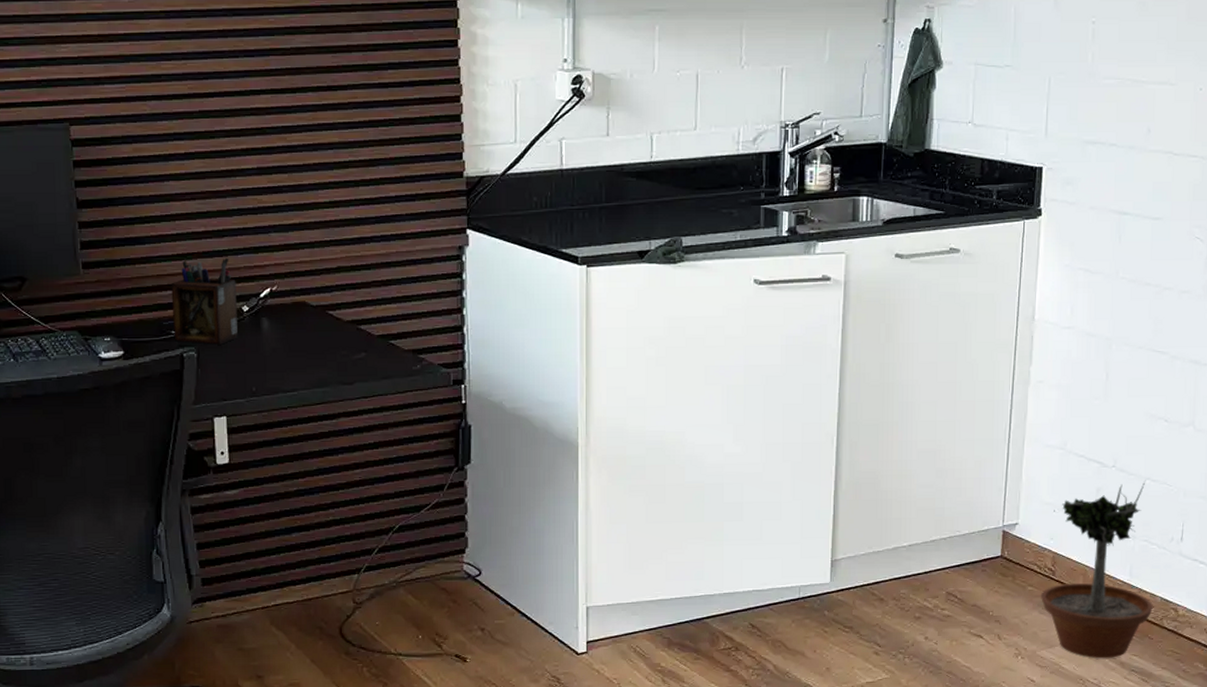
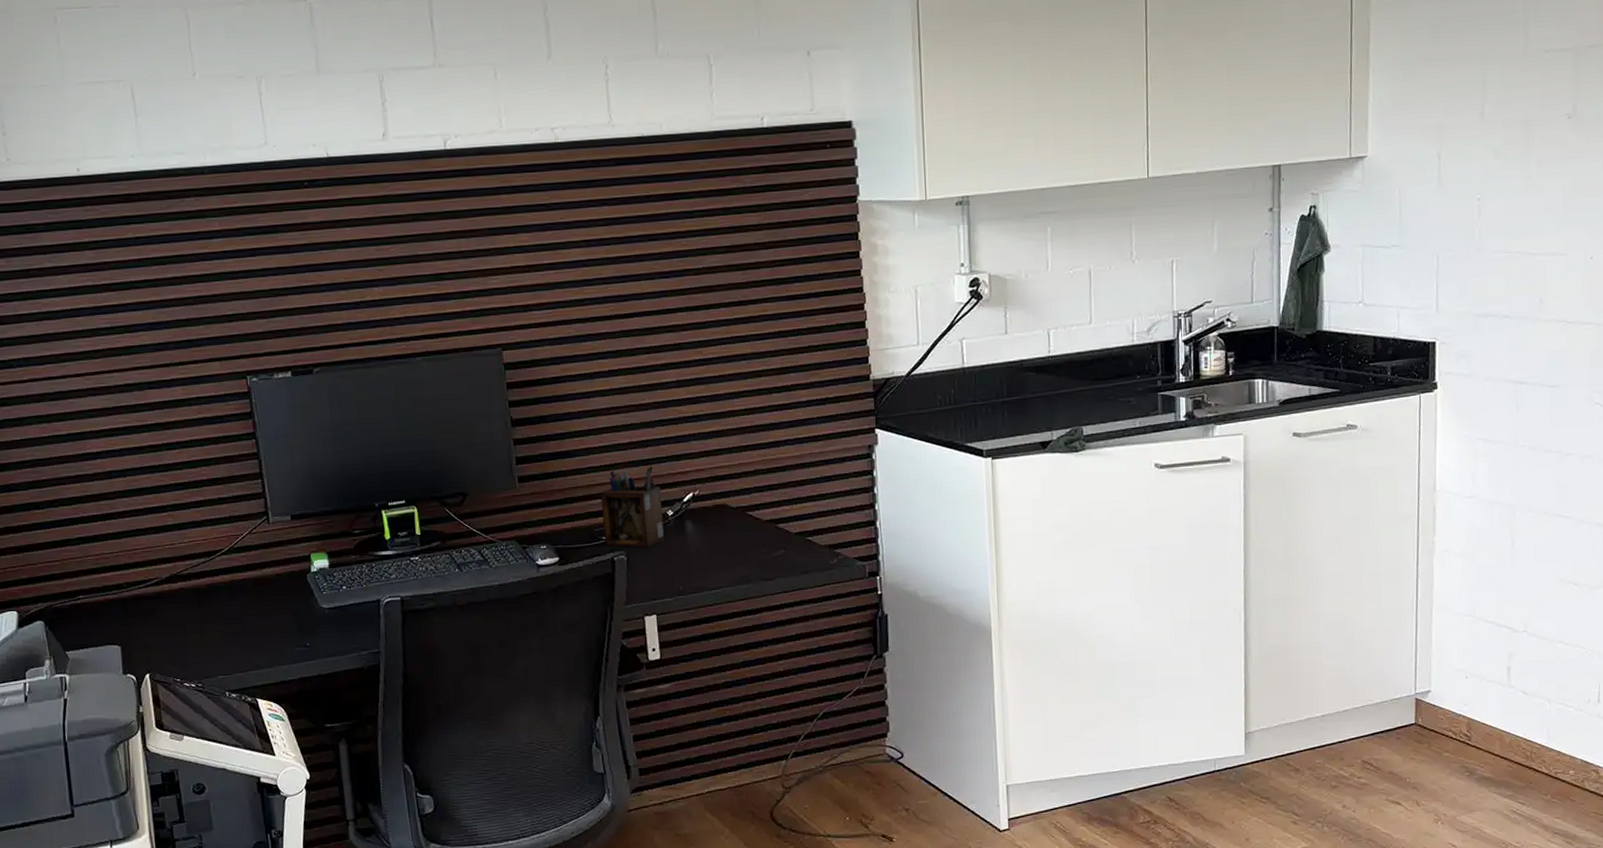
potted tree: present [1041,480,1153,659] -> none [1458,643,1573,822]

